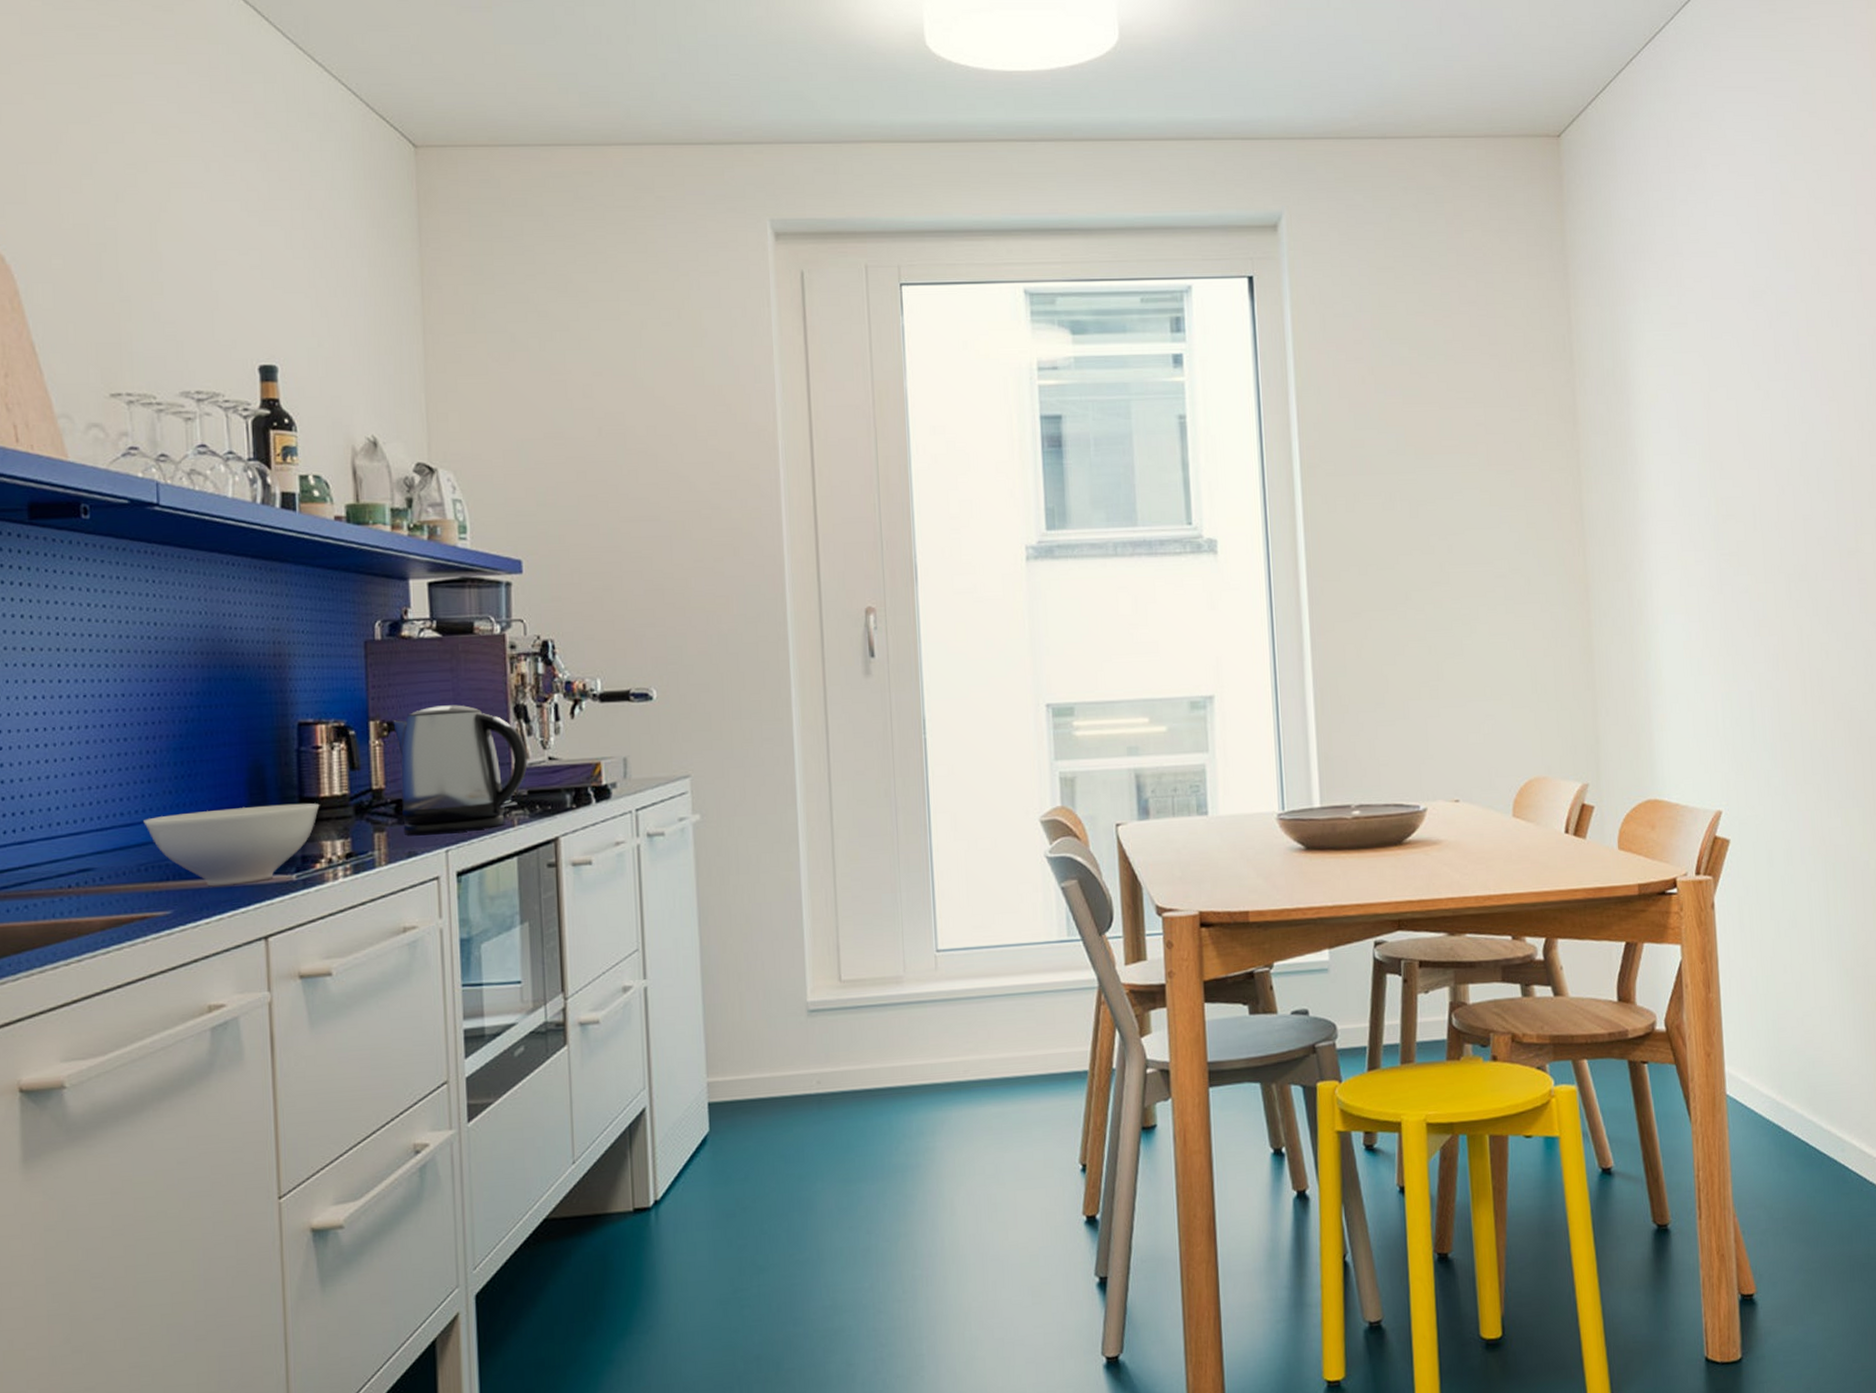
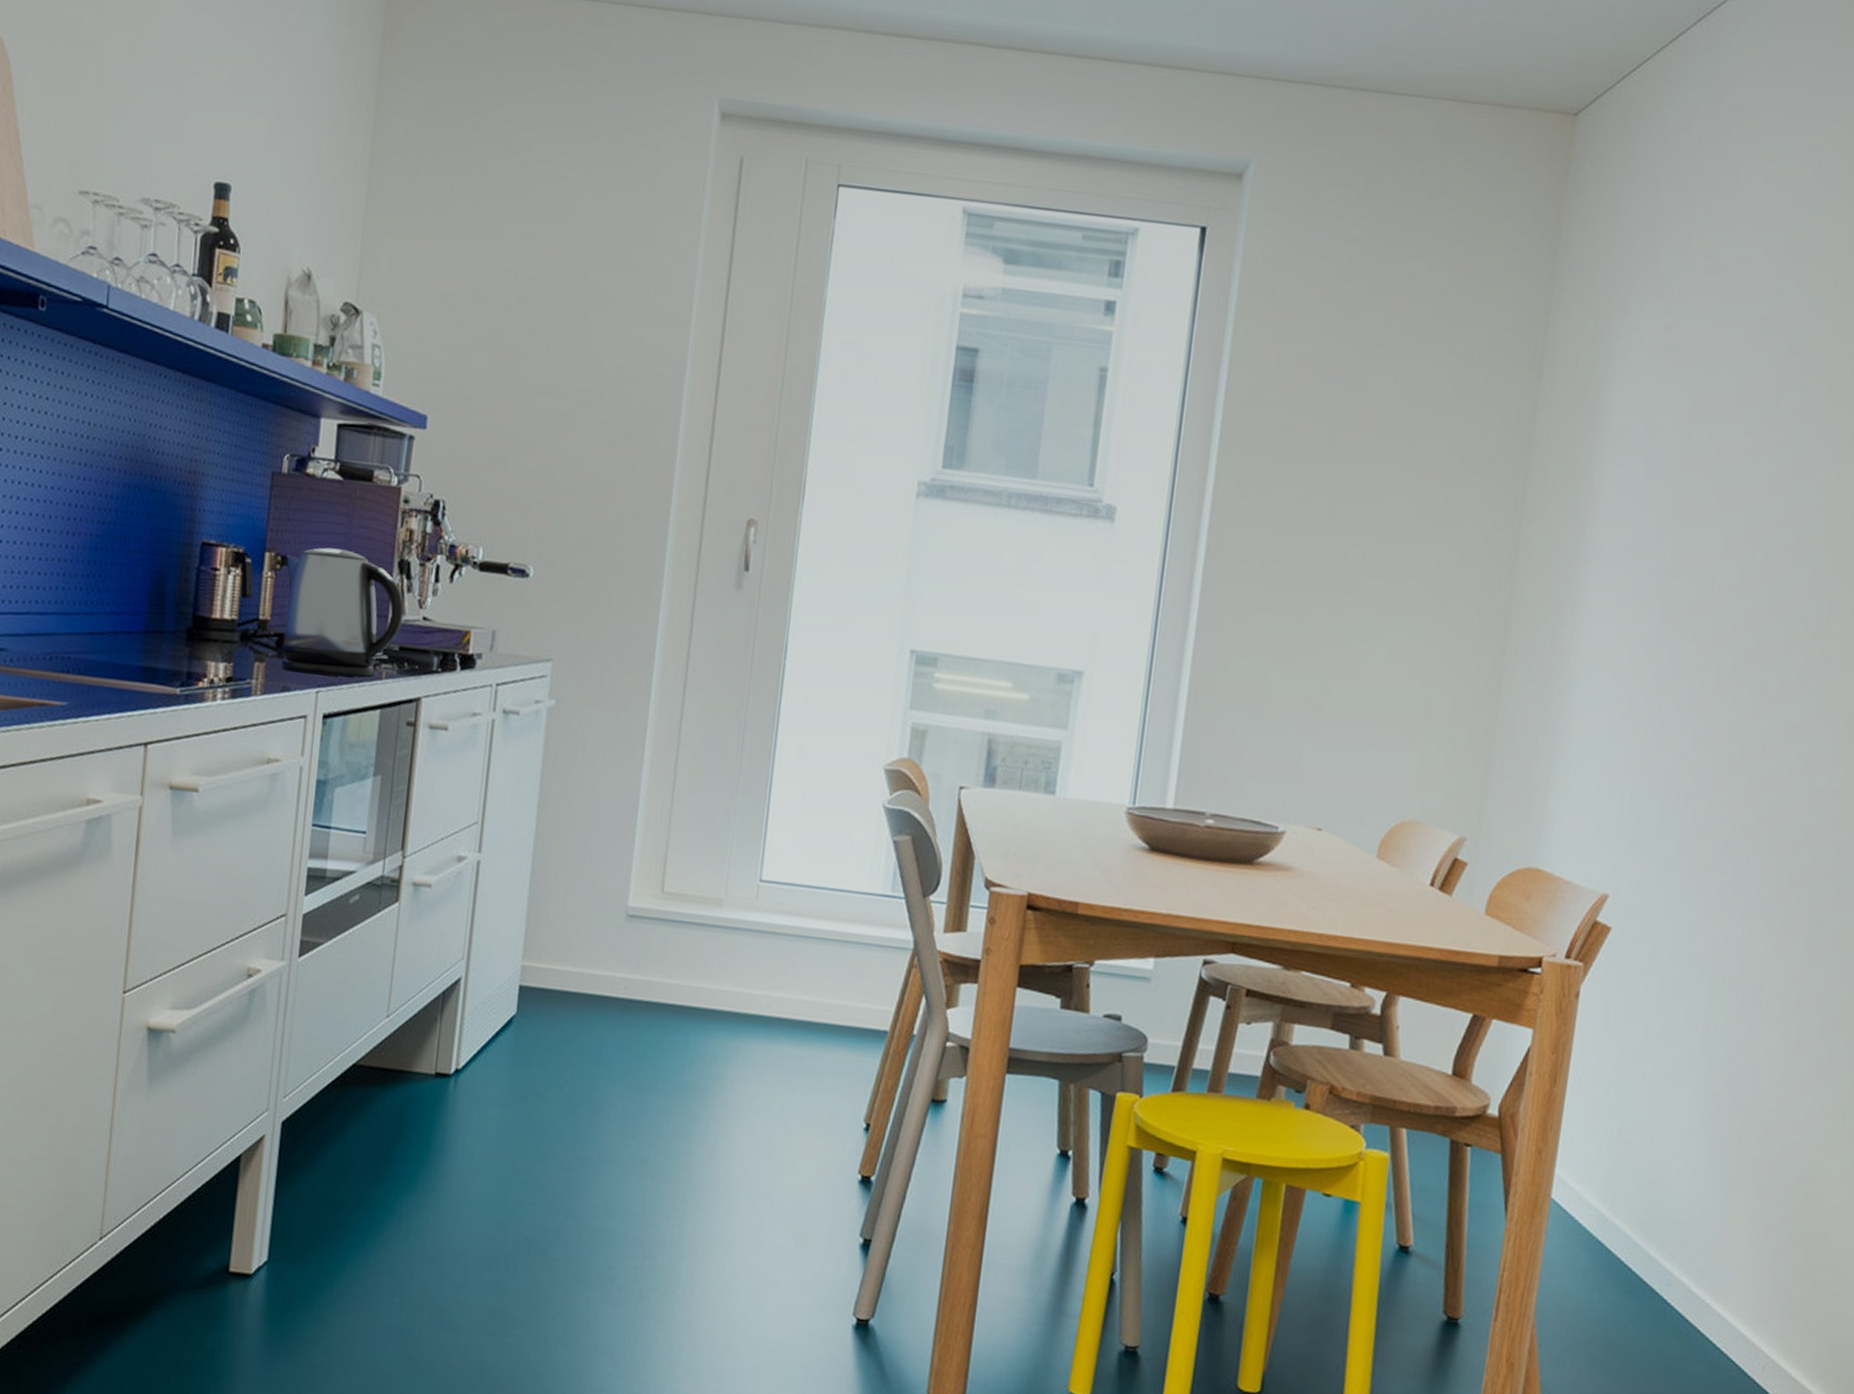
bowl: present [143,803,320,887] -> none [54,610,210,690]

